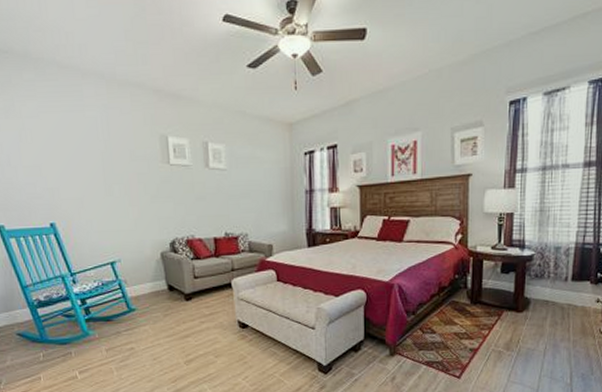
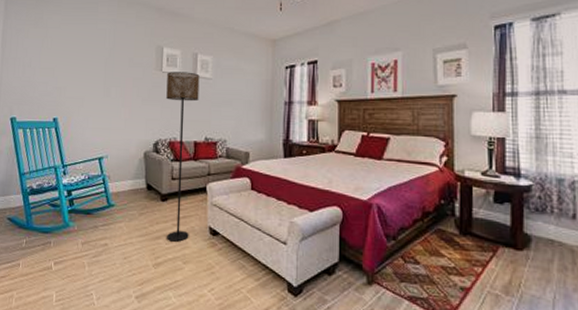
floor lamp: none [176,163,218,338] -> present [166,72,200,242]

